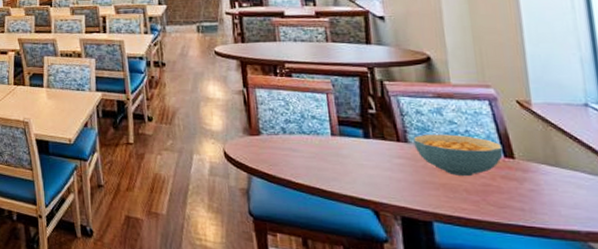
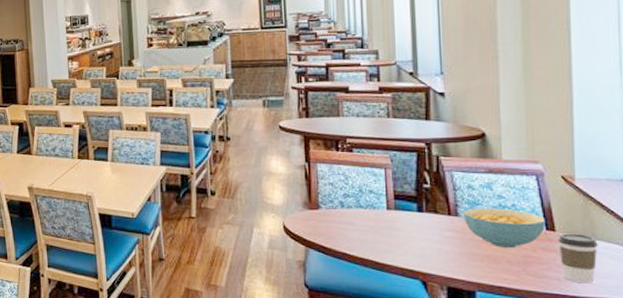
coffee cup: none [518,161,564,215] -> present [558,233,598,284]

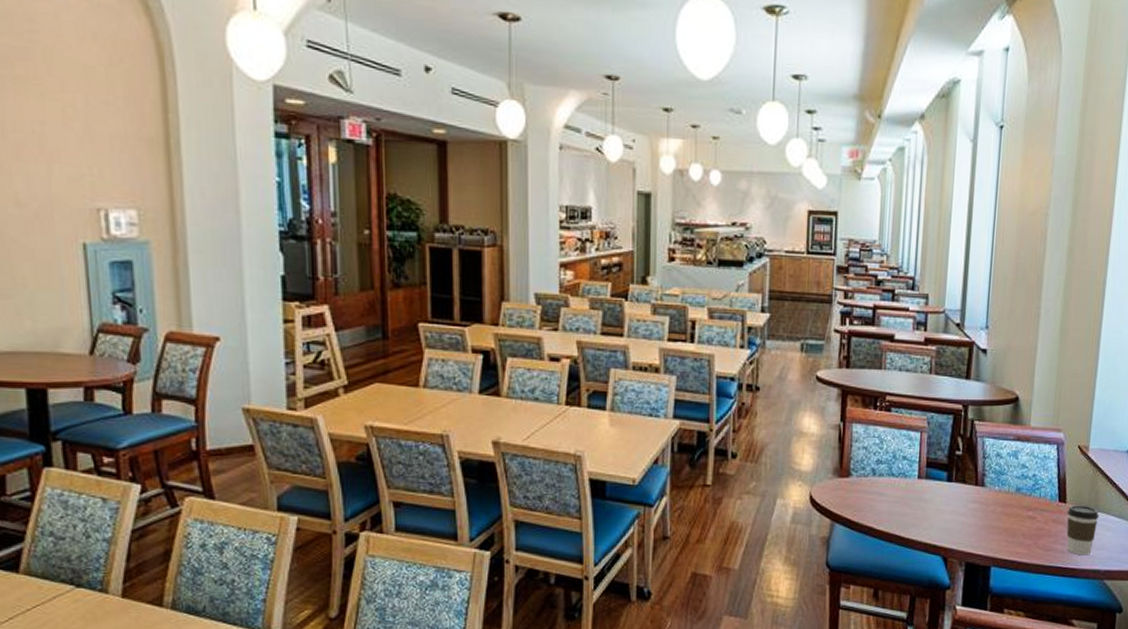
cereal bowl: present [464,208,545,249] -> none [989,478,1059,521]

